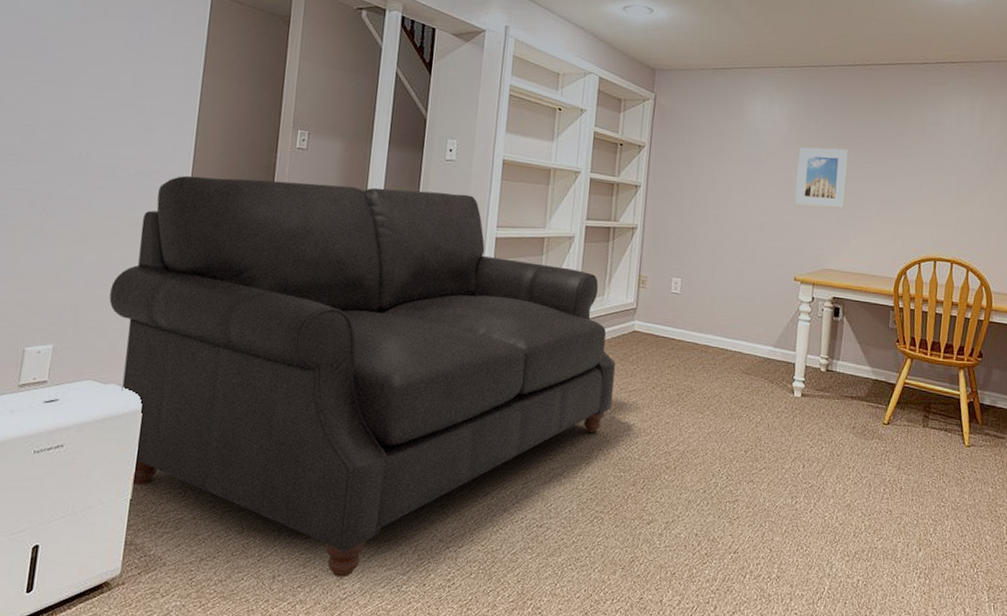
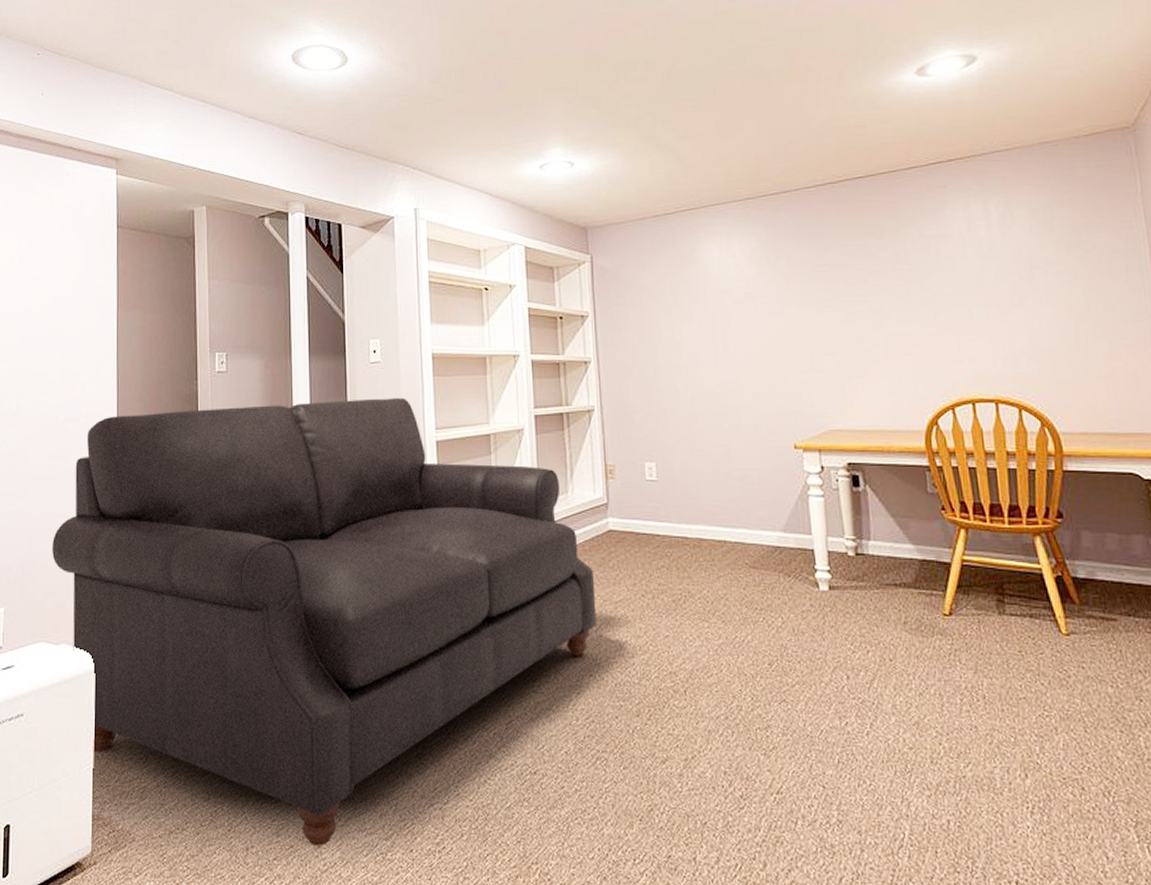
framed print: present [794,147,849,209] -> none [773,285,842,358]

